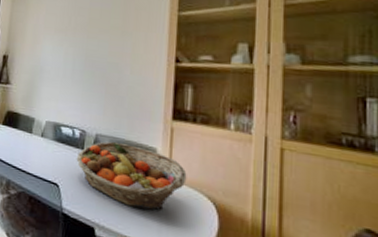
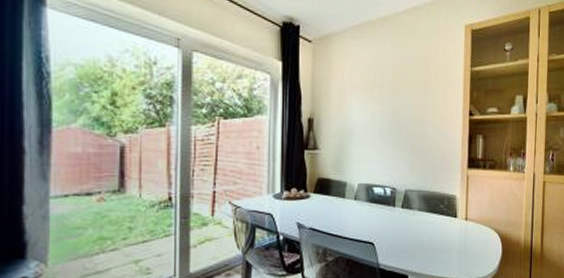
fruit basket: present [76,141,187,211] -> none [388,194,479,250]

